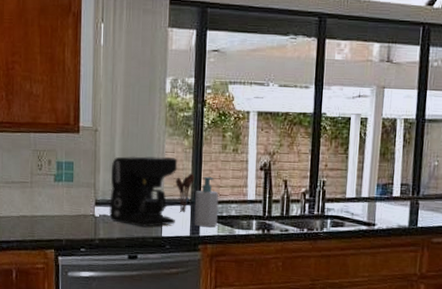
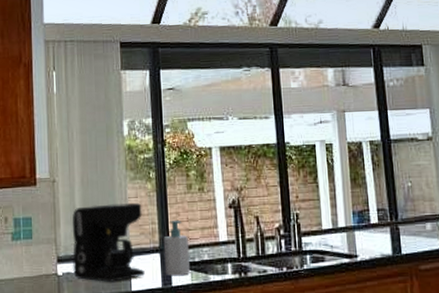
utensil holder: present [176,173,195,213] -> none [142,218,161,263]

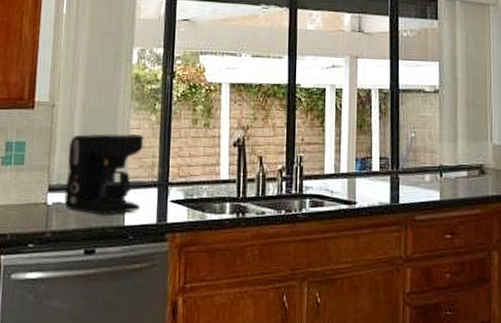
soap bottle: present [163,220,190,276] -> none [161,154,189,213]

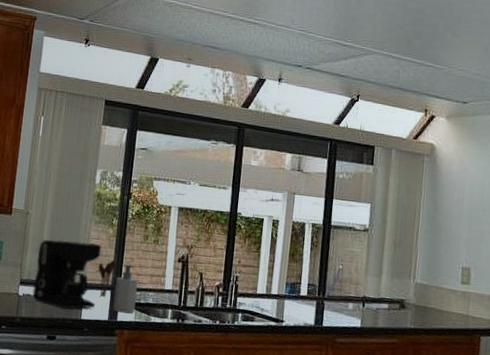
utensil holder: none [141,151,162,197] -> present [98,260,117,298]
soap bottle: none [161,154,189,213] -> present [113,264,138,314]

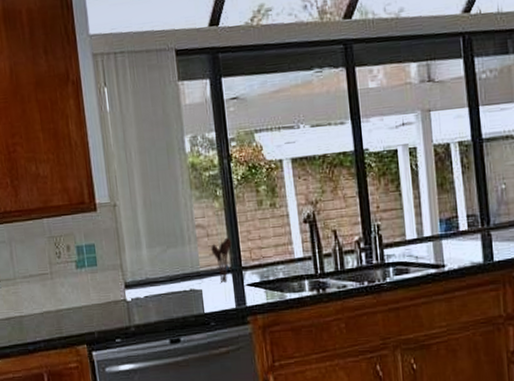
coffee maker: present [32,239,102,309] -> none [137,223,217,306]
soap bottle: present [113,264,138,314] -> none [234,238,265,297]

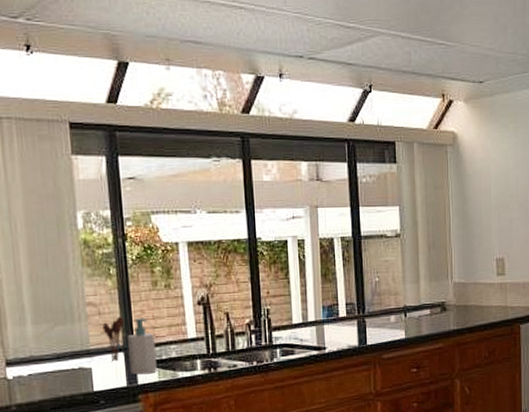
soap bottle: none [234,238,265,297] -> present [127,317,157,375]

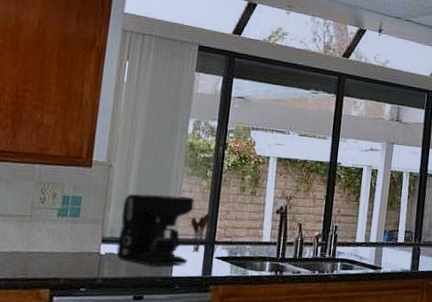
coffee maker: none [21,300,108,384] -> present [116,193,195,266]
soap bottle: present [127,317,157,375] -> none [207,217,234,268]

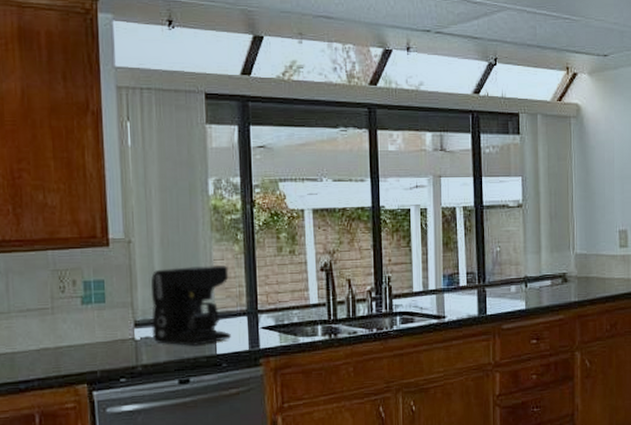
utensil holder: present [190,213,211,253] -> none [228,280,249,326]

